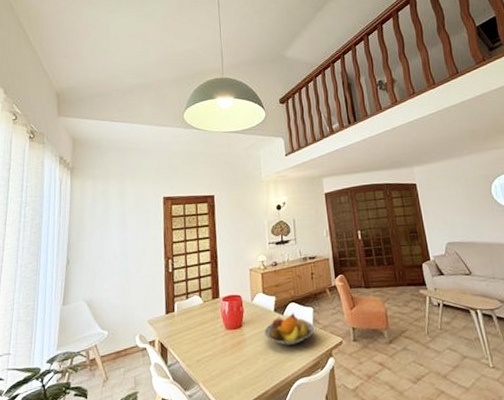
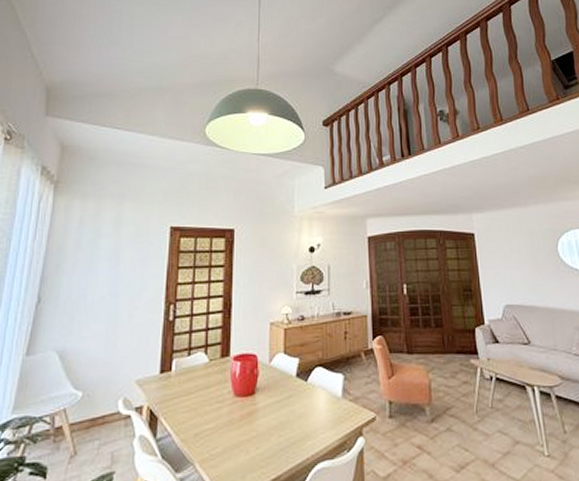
fruit bowl: present [264,313,315,346] -> none [282,379,343,420]

